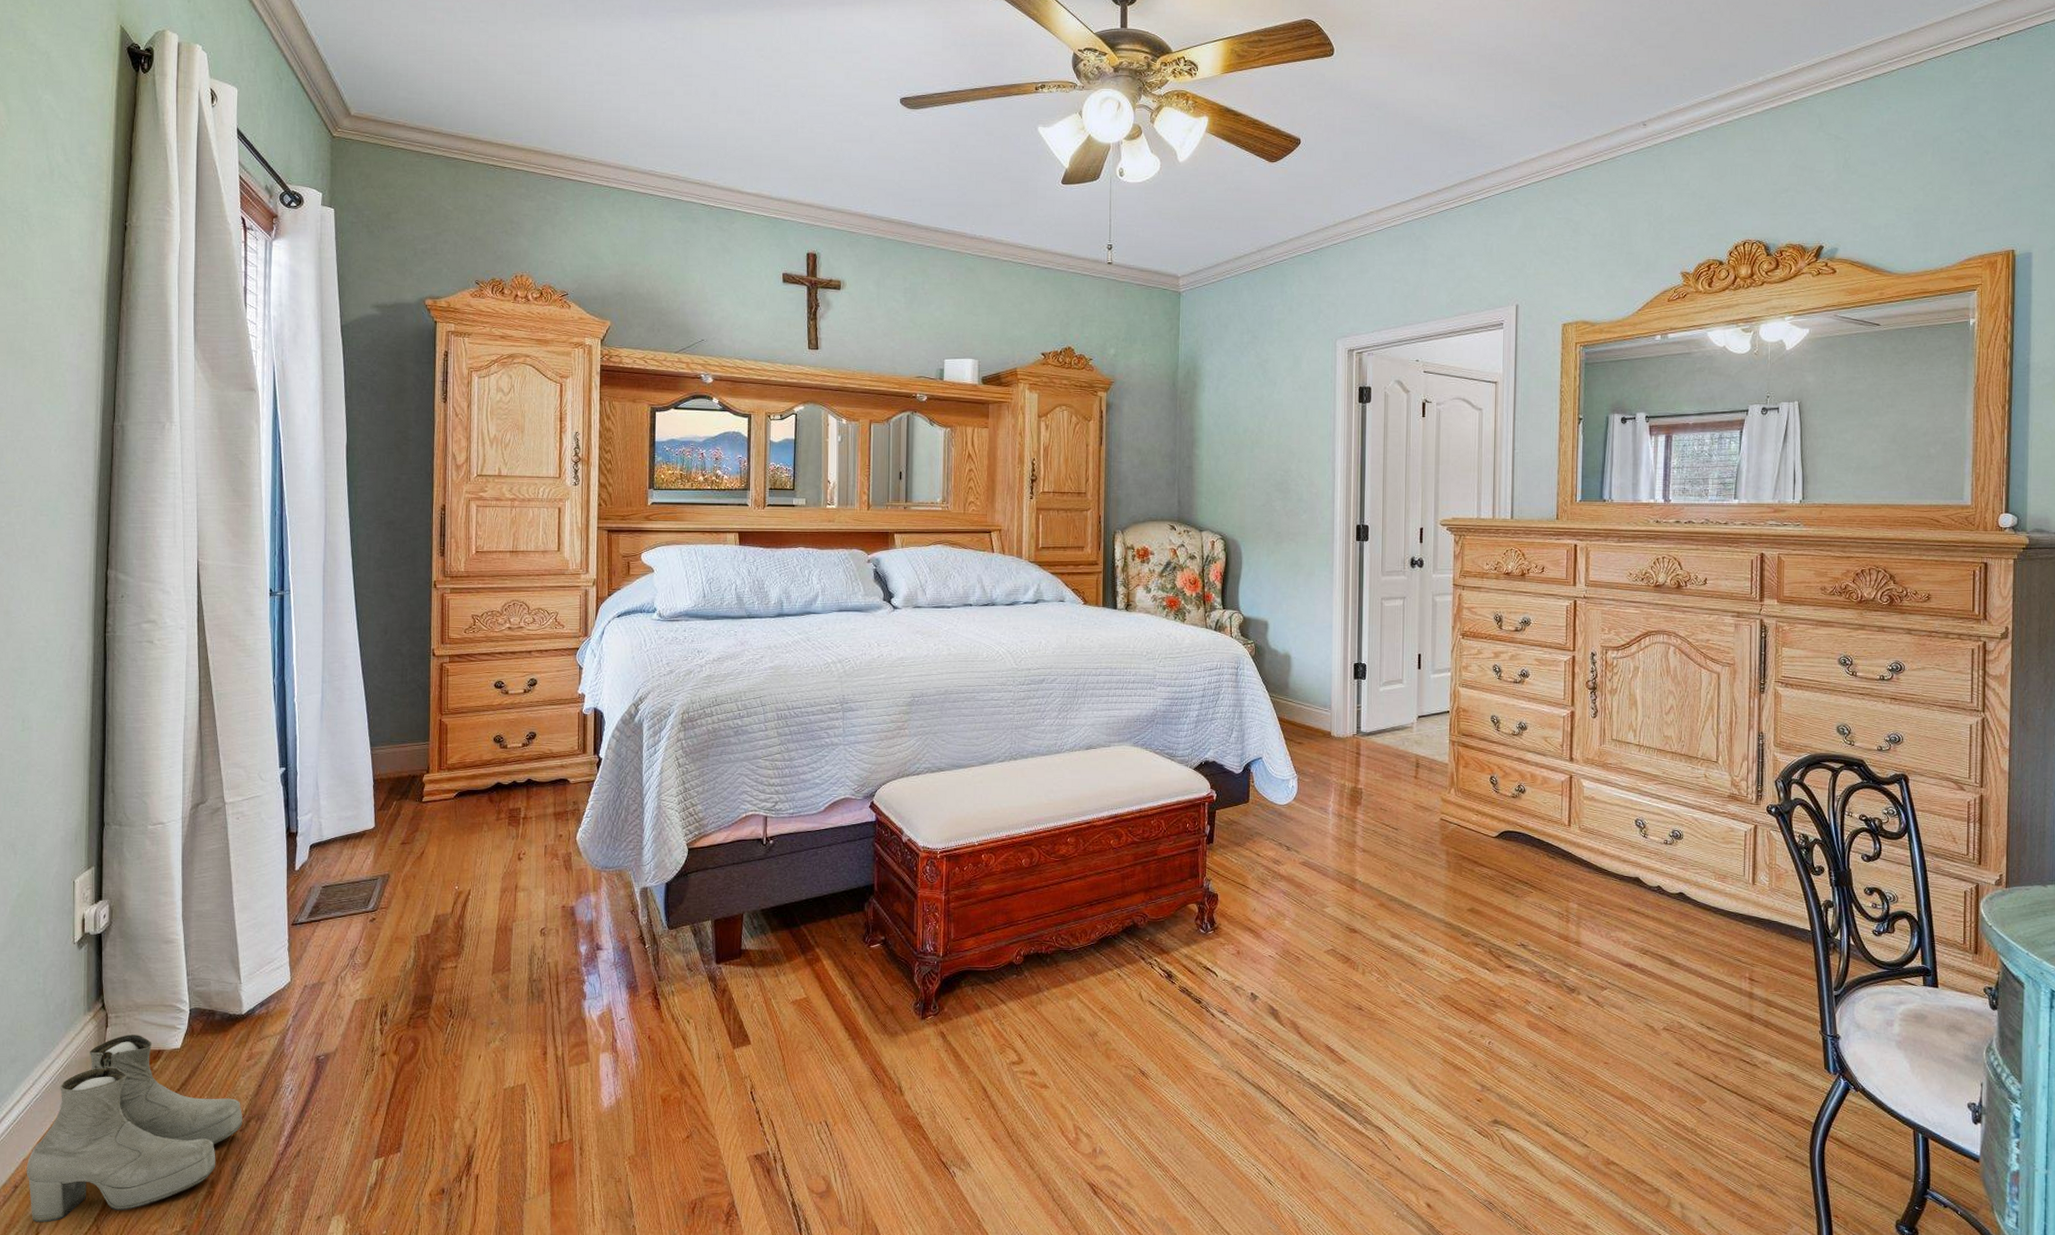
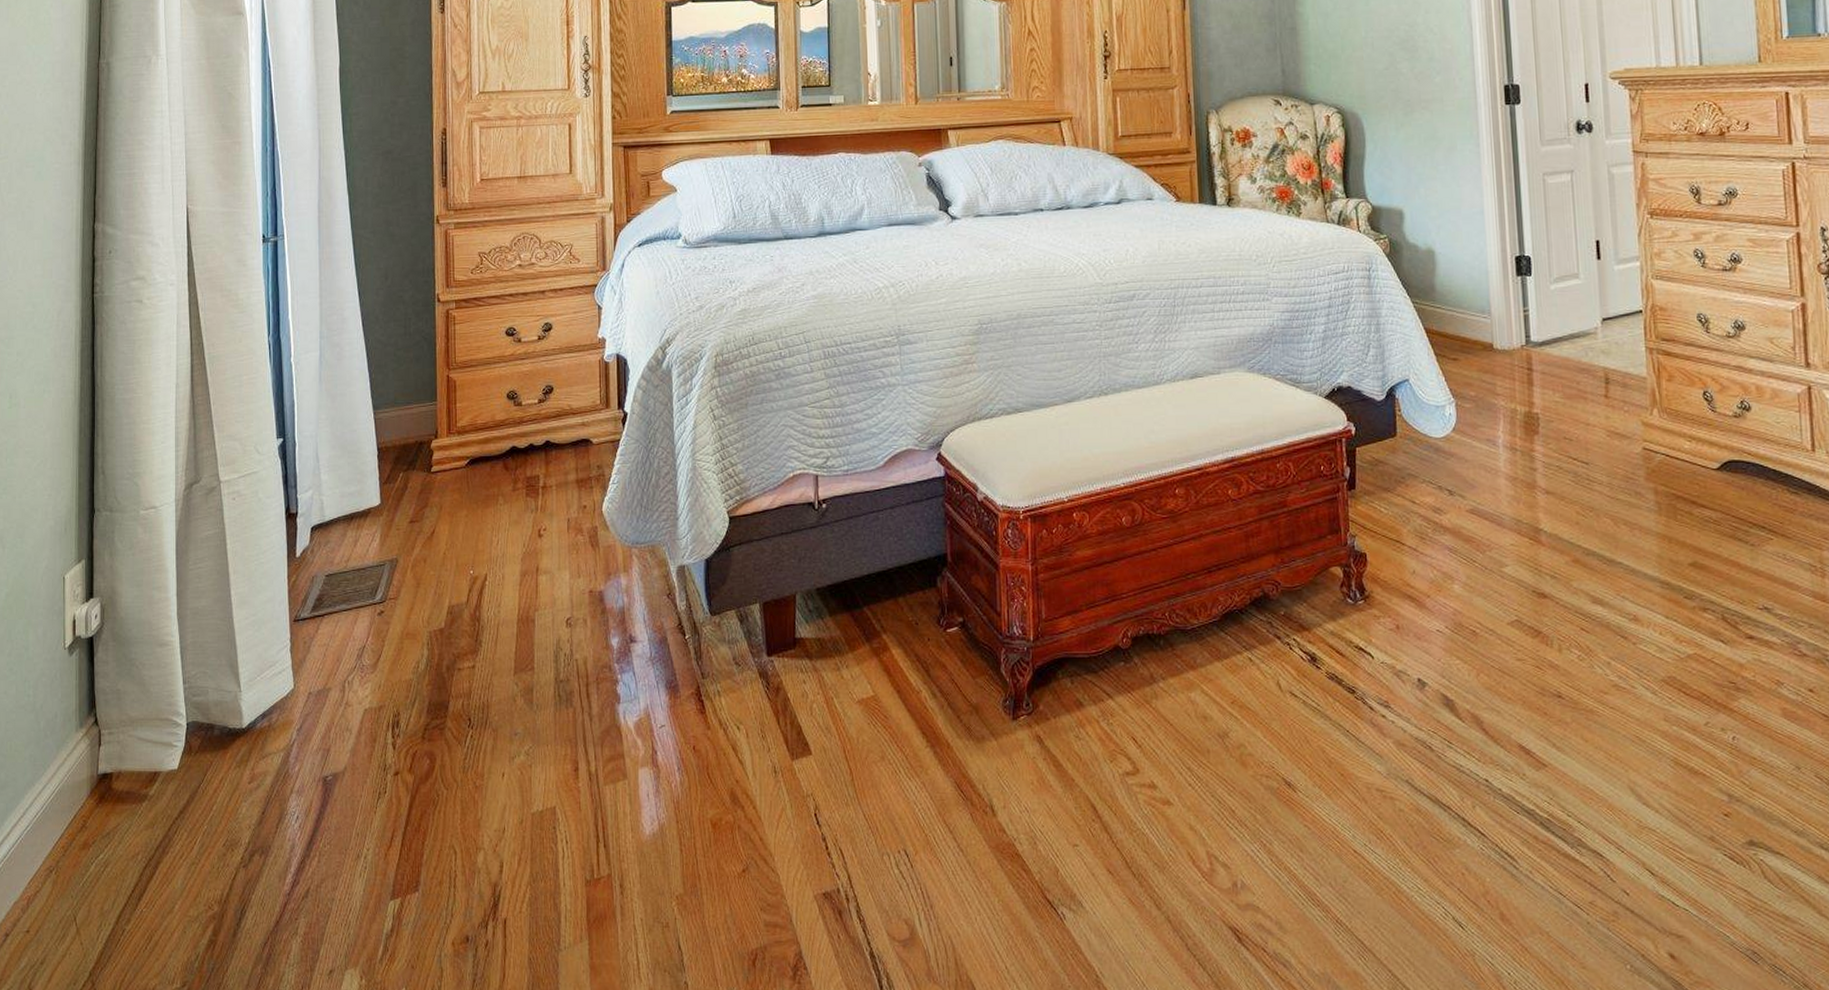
boots: present [26,1033,243,1223] -> none [17,753,246,978]

